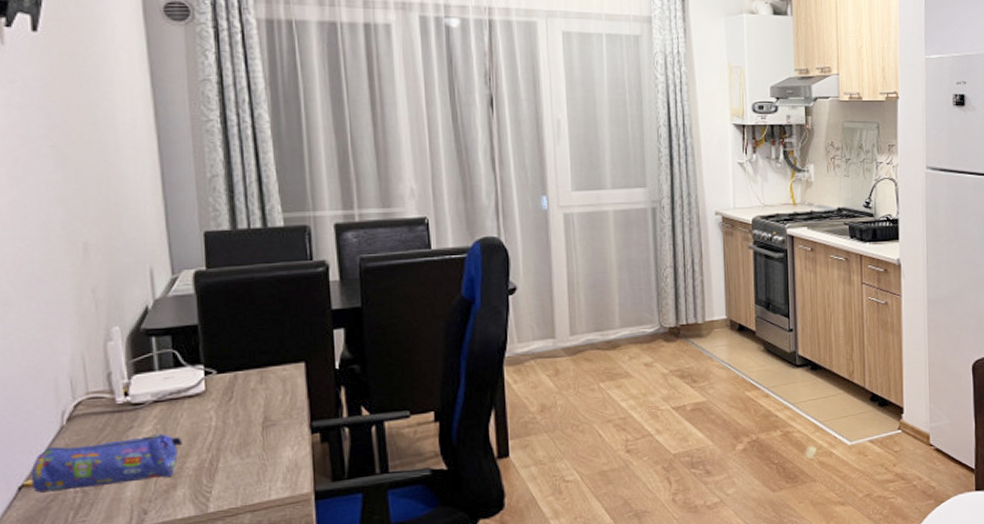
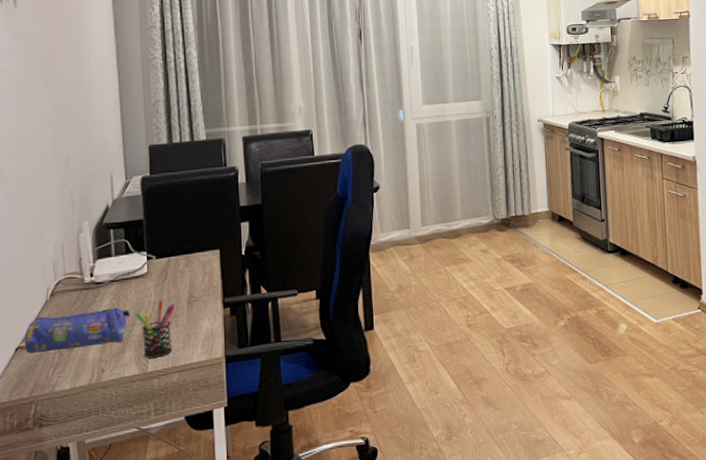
pen holder: none [189,425,244,496] -> present [135,300,175,358]

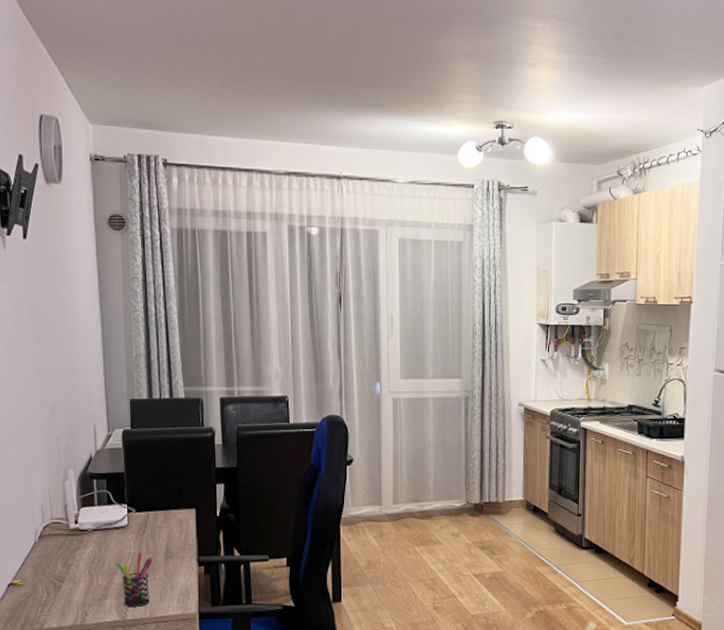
pencil case: present [24,306,130,353] -> none [15,554,111,591]

